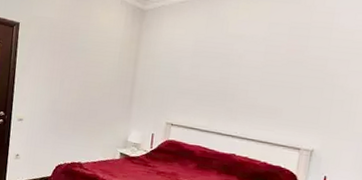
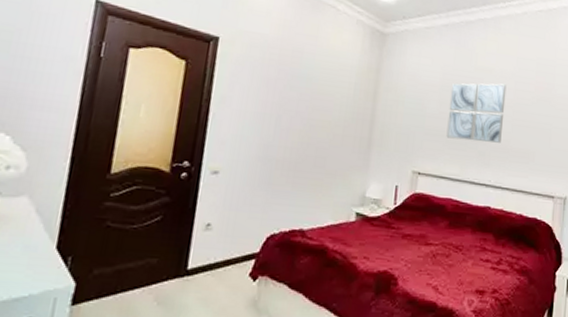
wall art: none [196,47,257,101] -> present [446,83,507,143]

